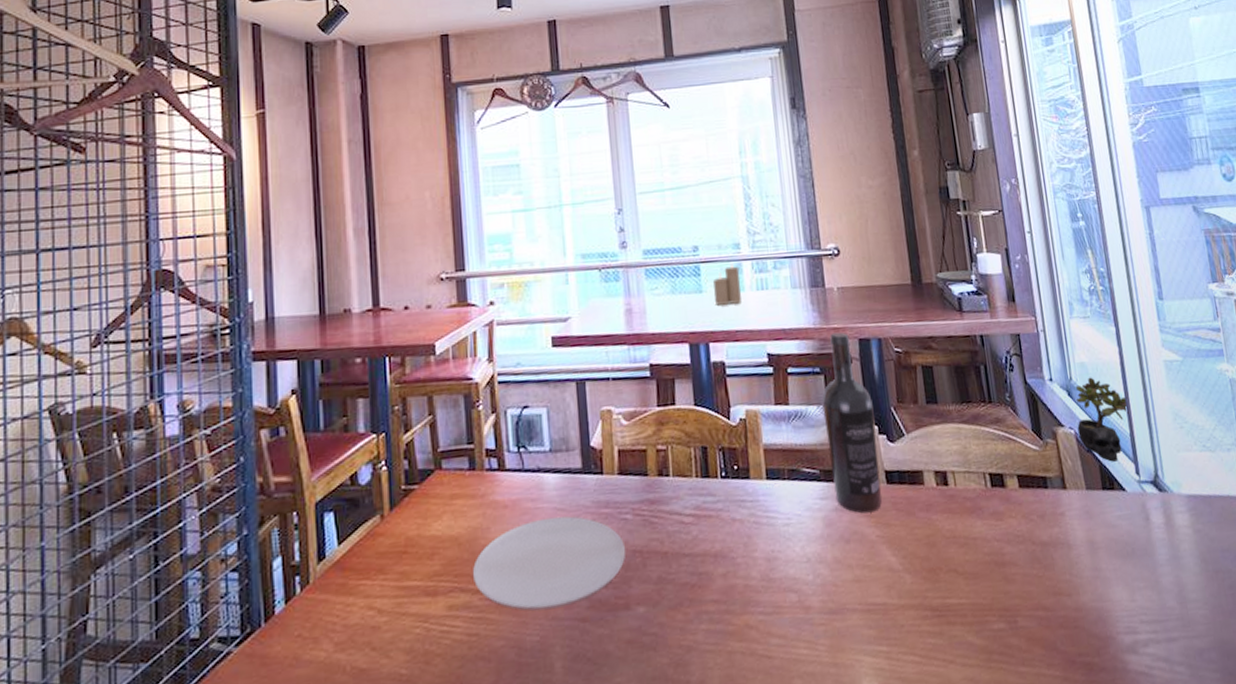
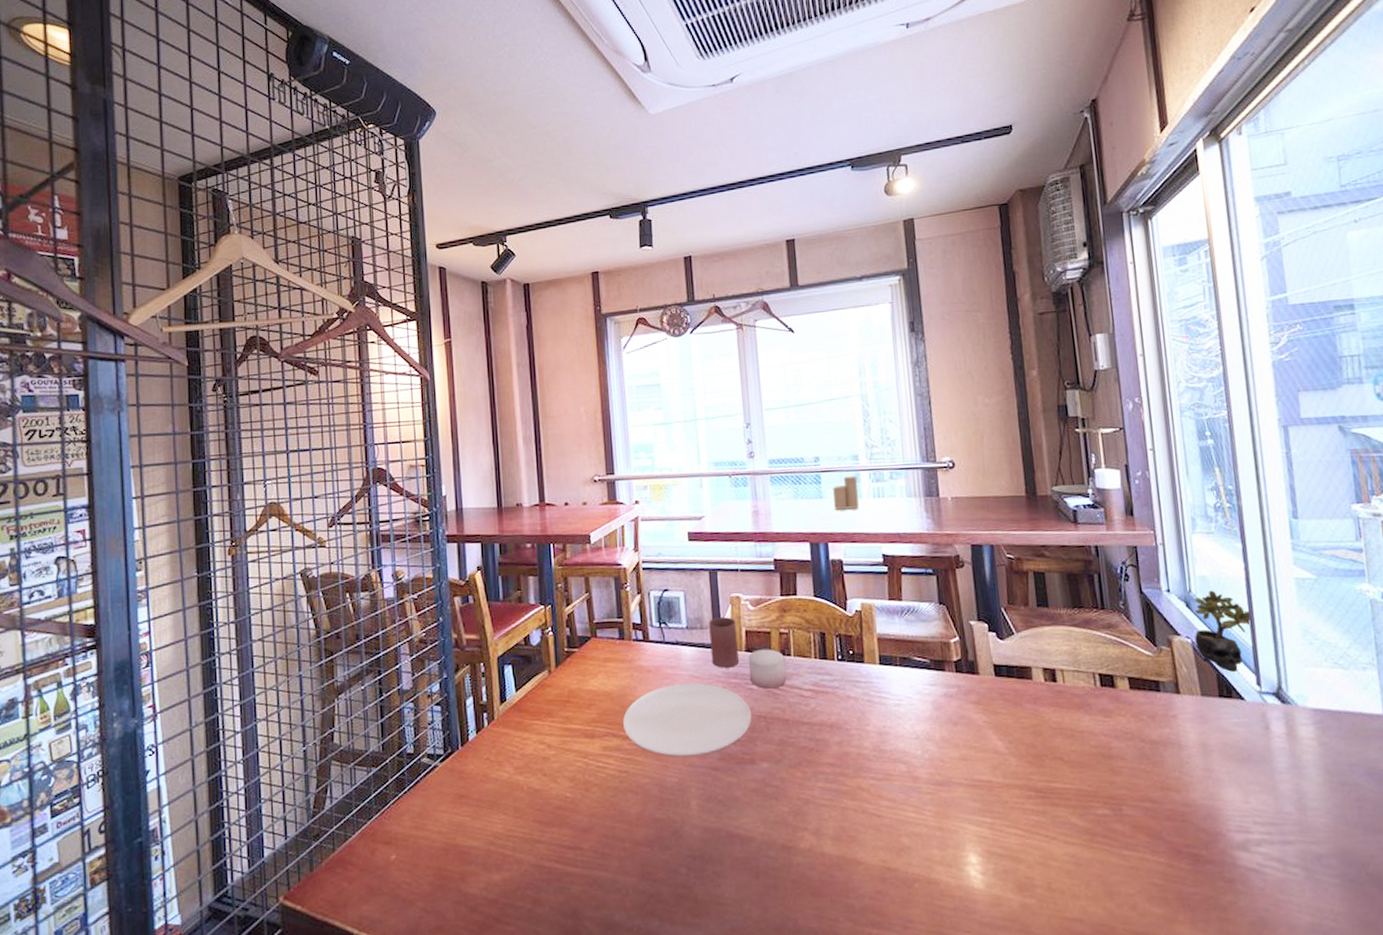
cup: none [576,435,610,497] -> present [709,617,739,668]
candle: none [621,469,664,518] -> present [748,649,786,689]
wine bottle: present [822,332,883,514] -> none [933,538,991,701]

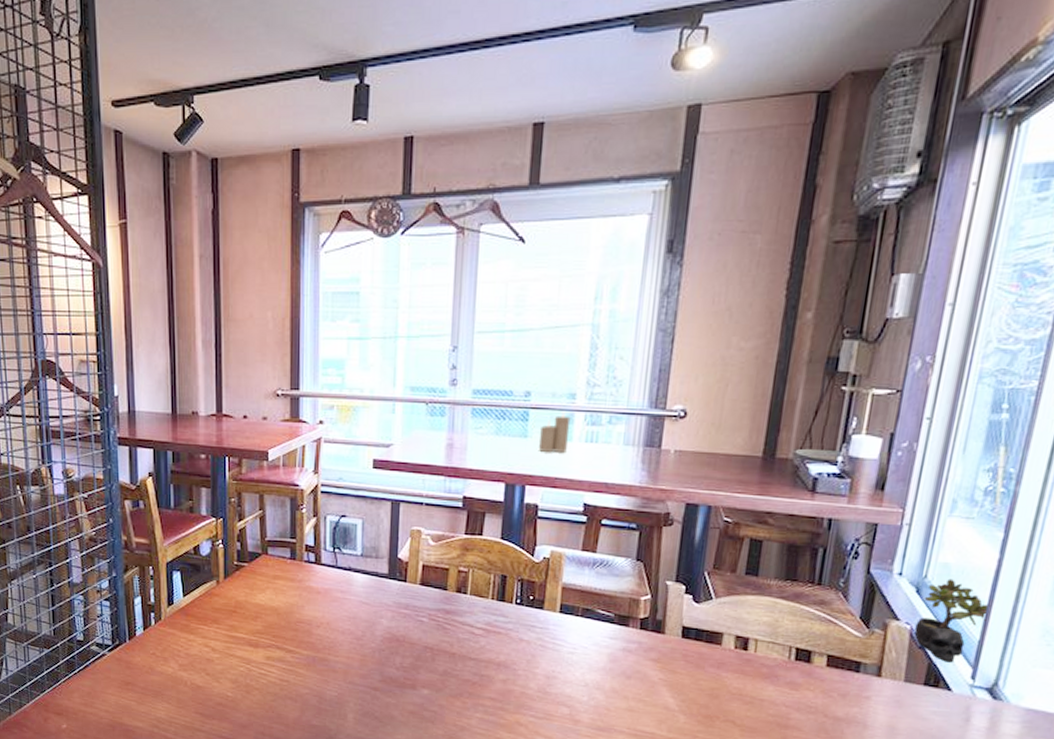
plate: present [622,682,752,758] -> none [287,607,419,677]
cup: present [709,617,739,668] -> none [383,549,413,599]
candle: present [748,649,786,689] -> none [420,584,460,623]

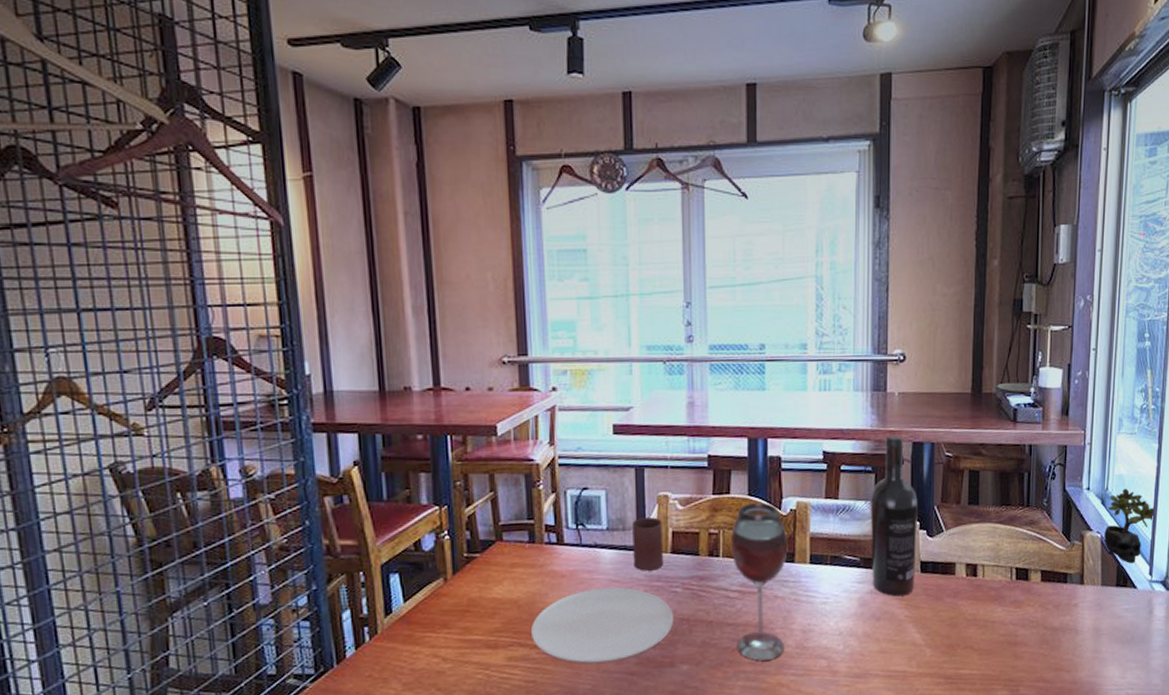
plate: none [287,607,419,677] -> present [530,587,674,665]
cup: none [383,549,413,599] -> present [632,517,663,571]
wineglass: none [478,547,538,698] -> present [730,503,788,661]
candle: present [538,411,571,452] -> none [776,362,804,403]
wine bottle: none [625,493,686,659] -> present [870,435,918,597]

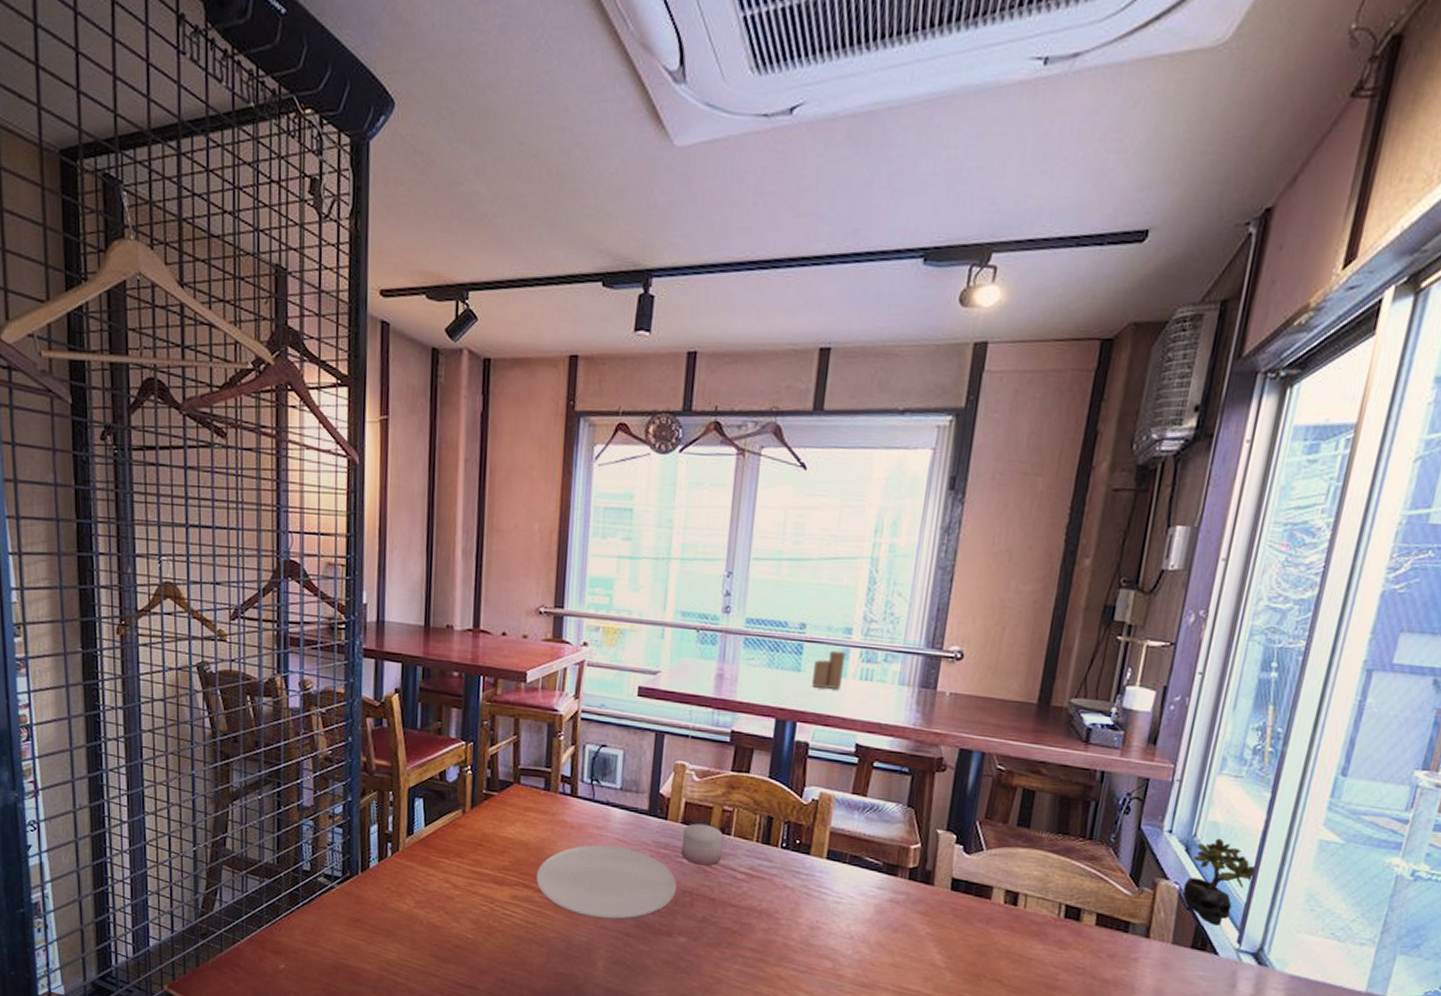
cup: present [632,517,663,571] -> none [642,783,676,837]
candle: none [673,550,712,591] -> present [681,823,723,866]
wineglass: present [730,503,788,661] -> none [738,786,805,950]
candle: none [776,362,804,403] -> present [811,646,846,689]
wine bottle: present [870,435,918,597] -> none [893,737,958,912]

